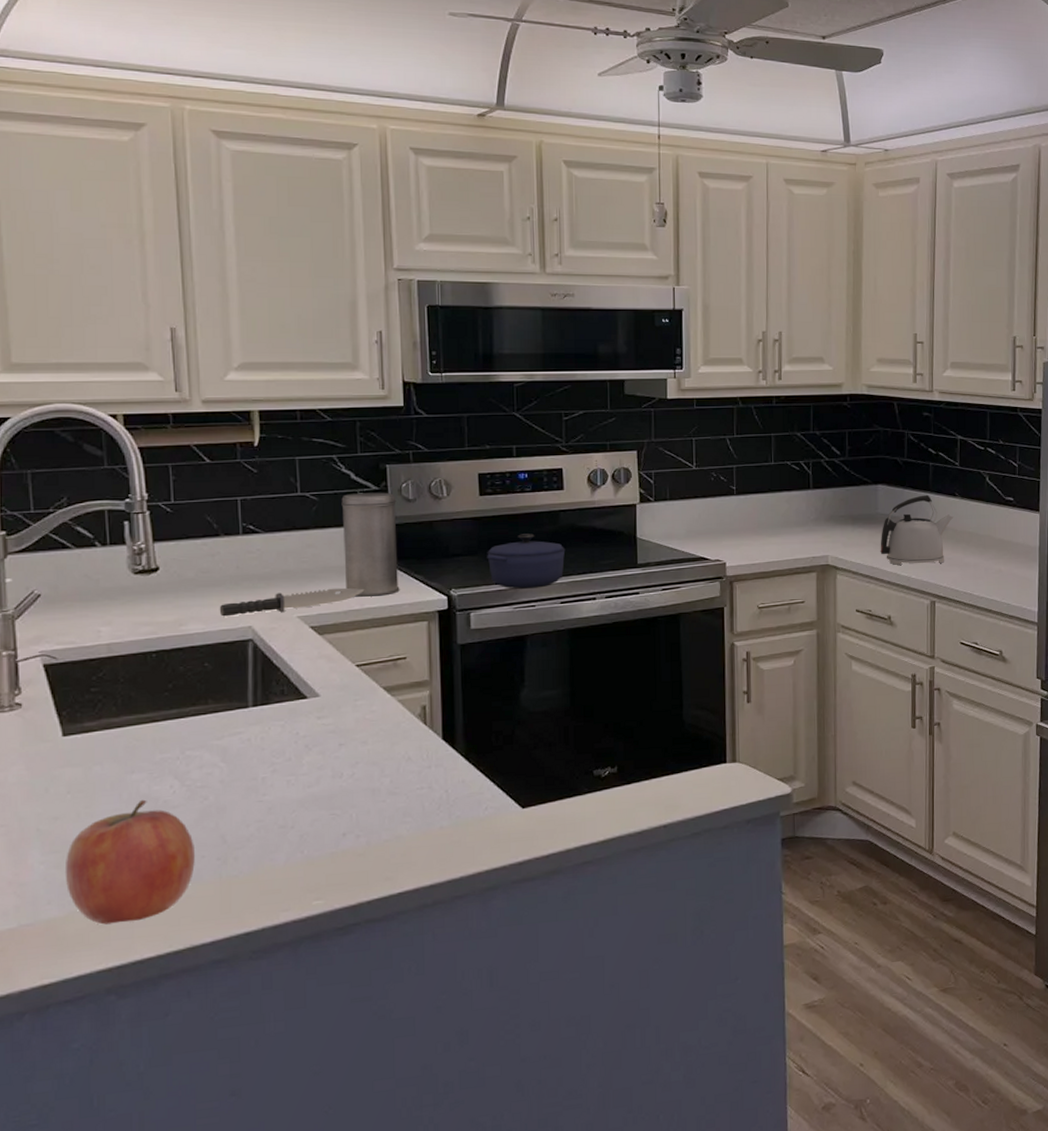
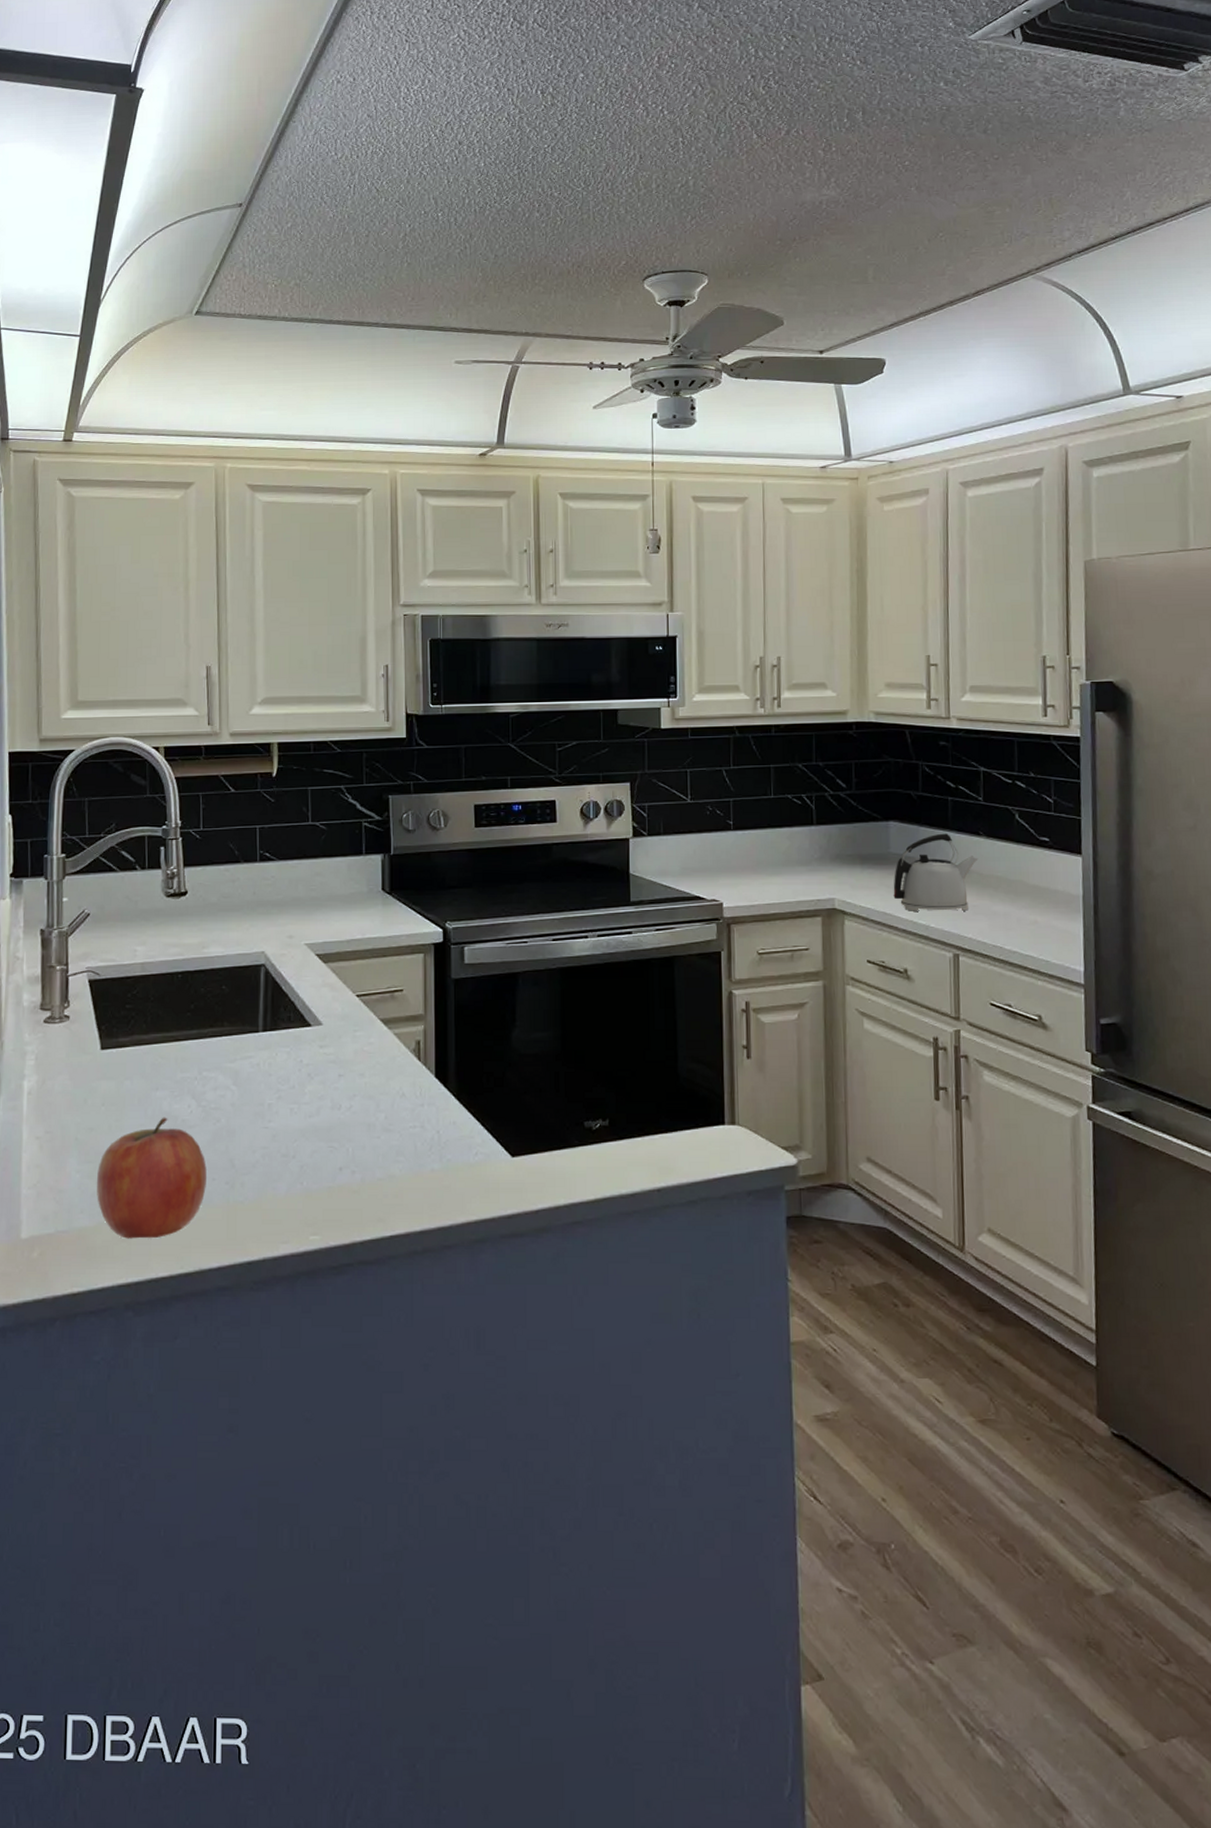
knife: present [219,588,365,617] -> none [237,916,366,941]
canister: present [341,492,400,597] -> none [347,822,398,926]
cooking pot: present [487,533,566,590] -> none [481,867,558,925]

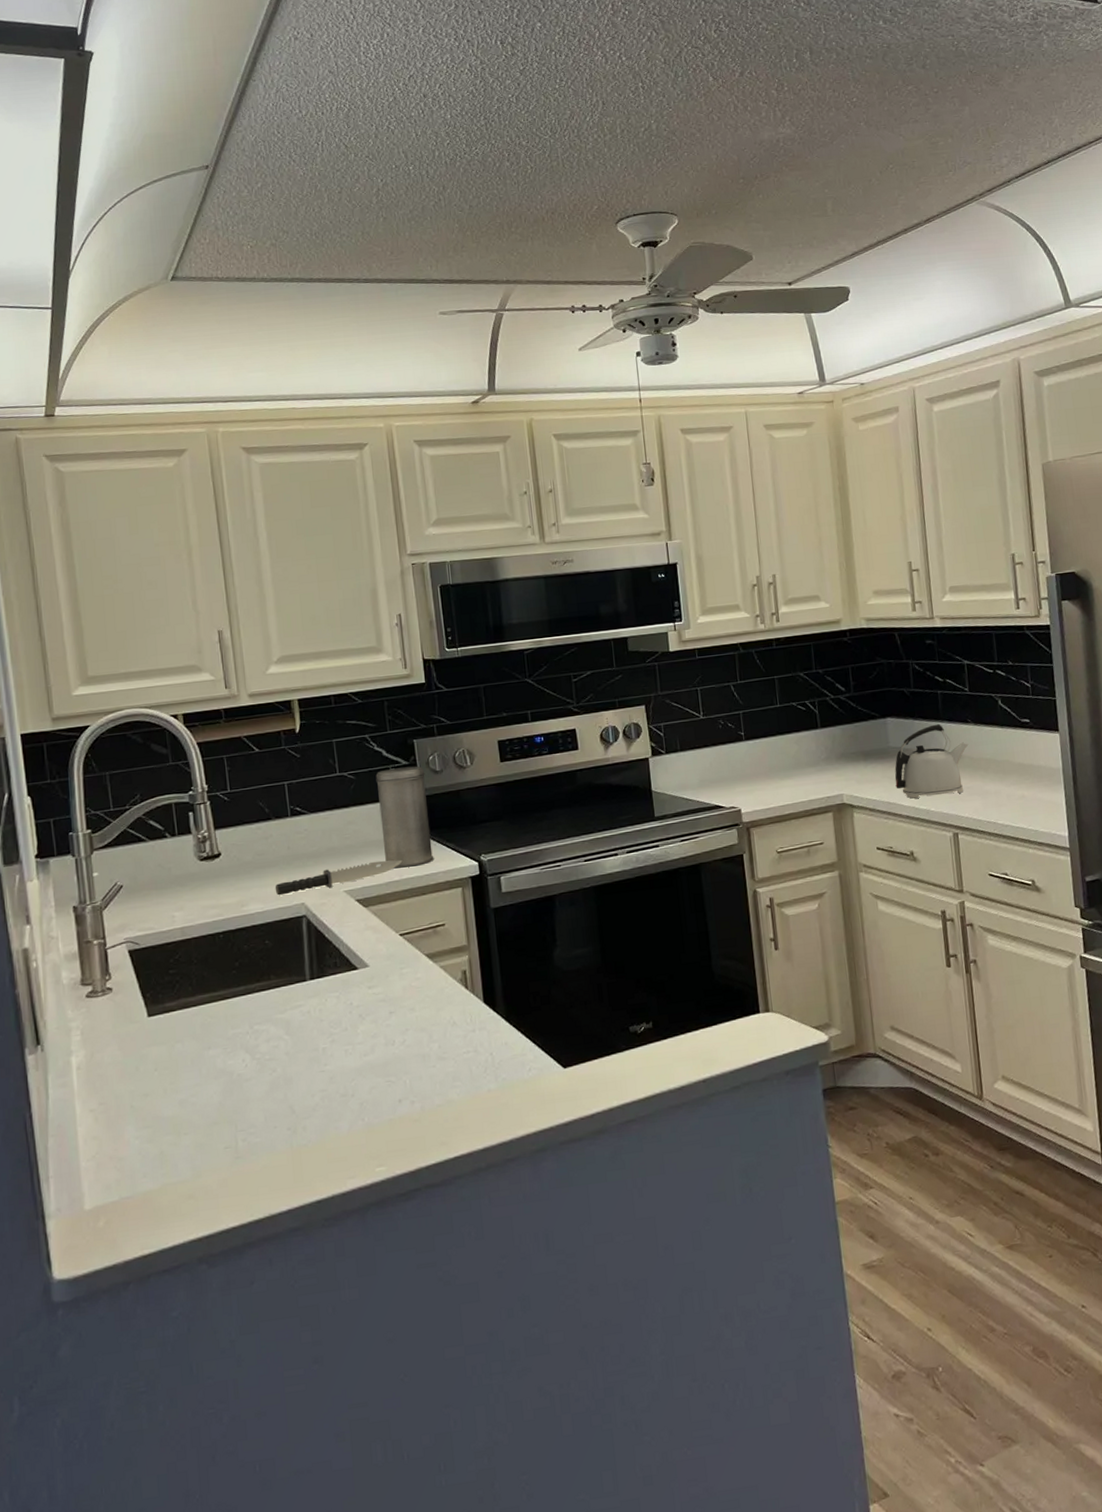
fruit: present [96,1117,207,1239] -> none [156,1074,269,1196]
knife: none [237,916,366,941] -> present [275,860,403,896]
canister: none [347,822,398,926] -> present [375,766,434,869]

